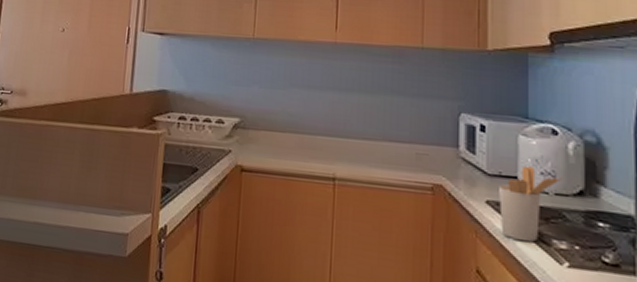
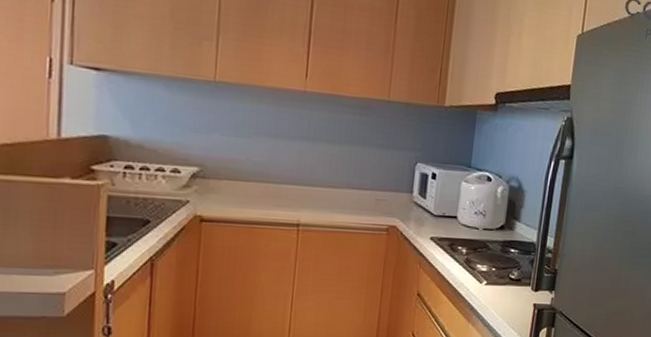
utensil holder: present [499,165,562,243] -> none [439,207,490,268]

